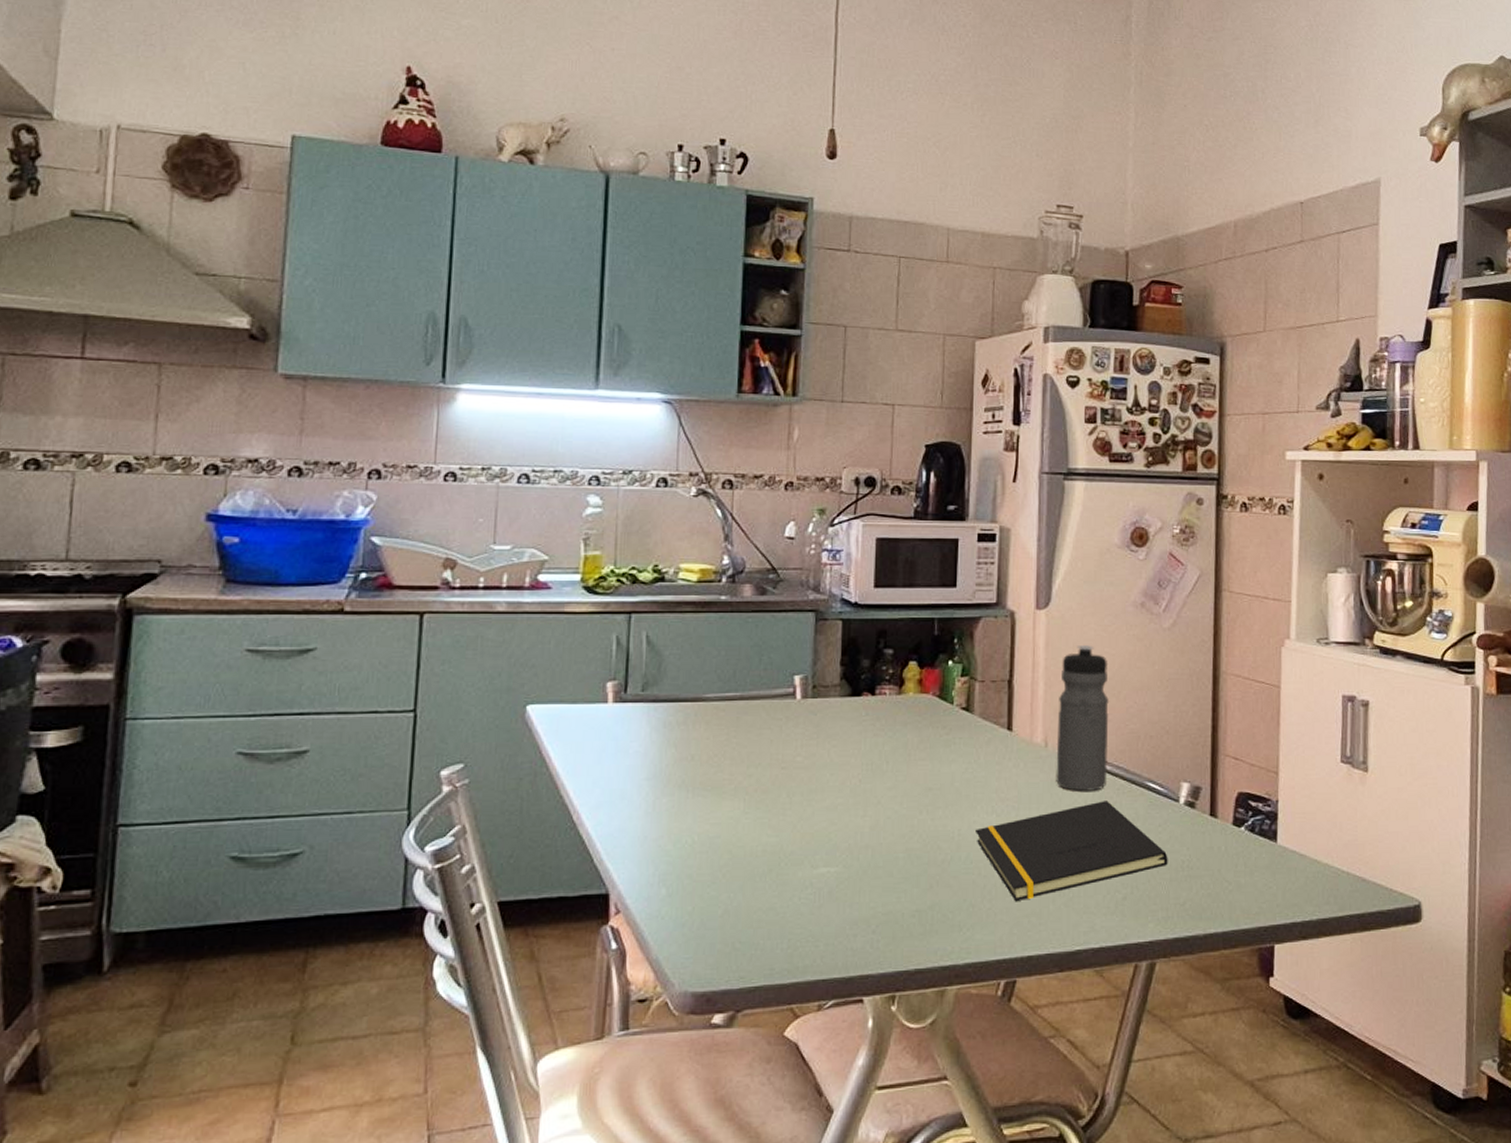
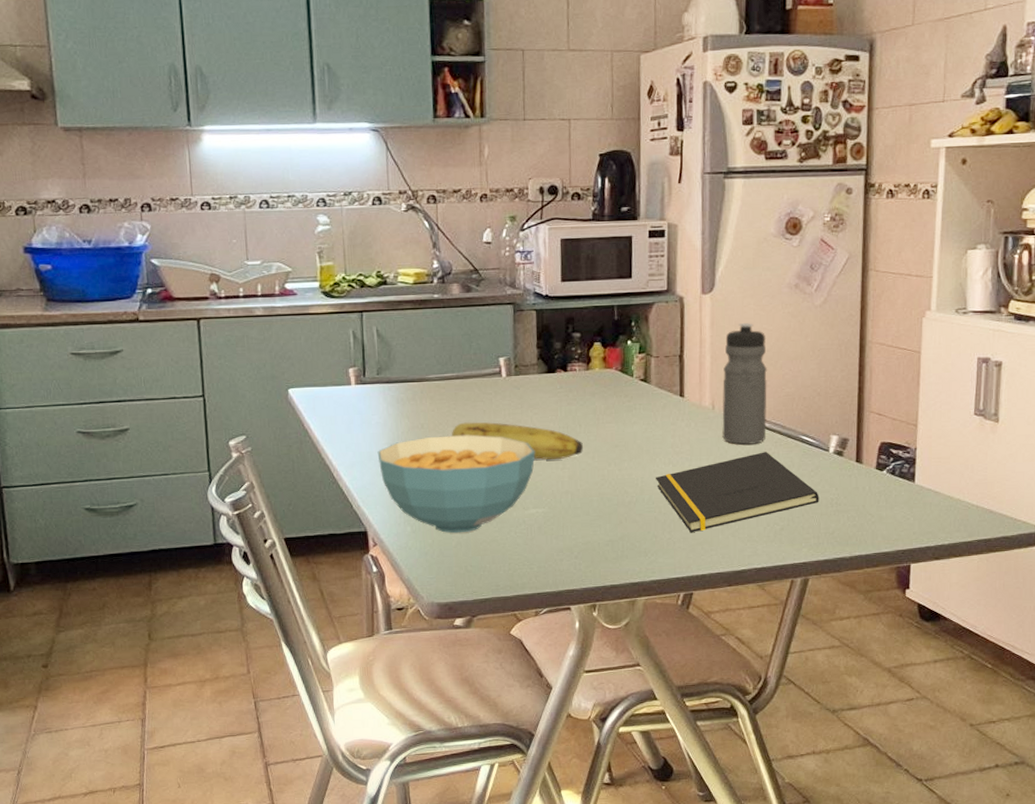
cereal bowl: none [632,770,831,898] -> present [377,435,535,534]
fruit: none [727,754,889,804] -> present [451,422,583,460]

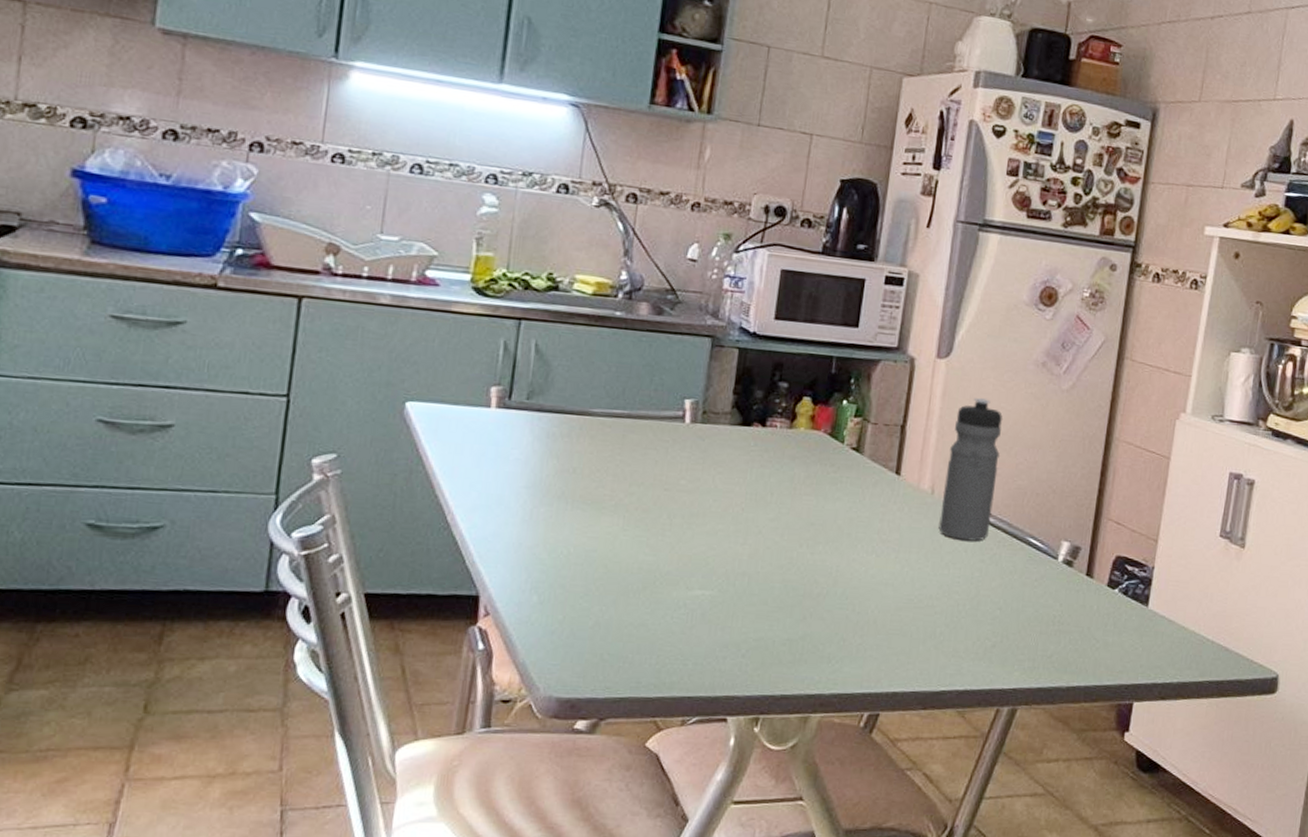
cereal bowl: present [377,435,535,534] -> none [509,484,712,611]
fruit: present [451,422,583,460] -> none [609,472,772,532]
notepad: present [655,452,819,533] -> none [852,551,1041,640]

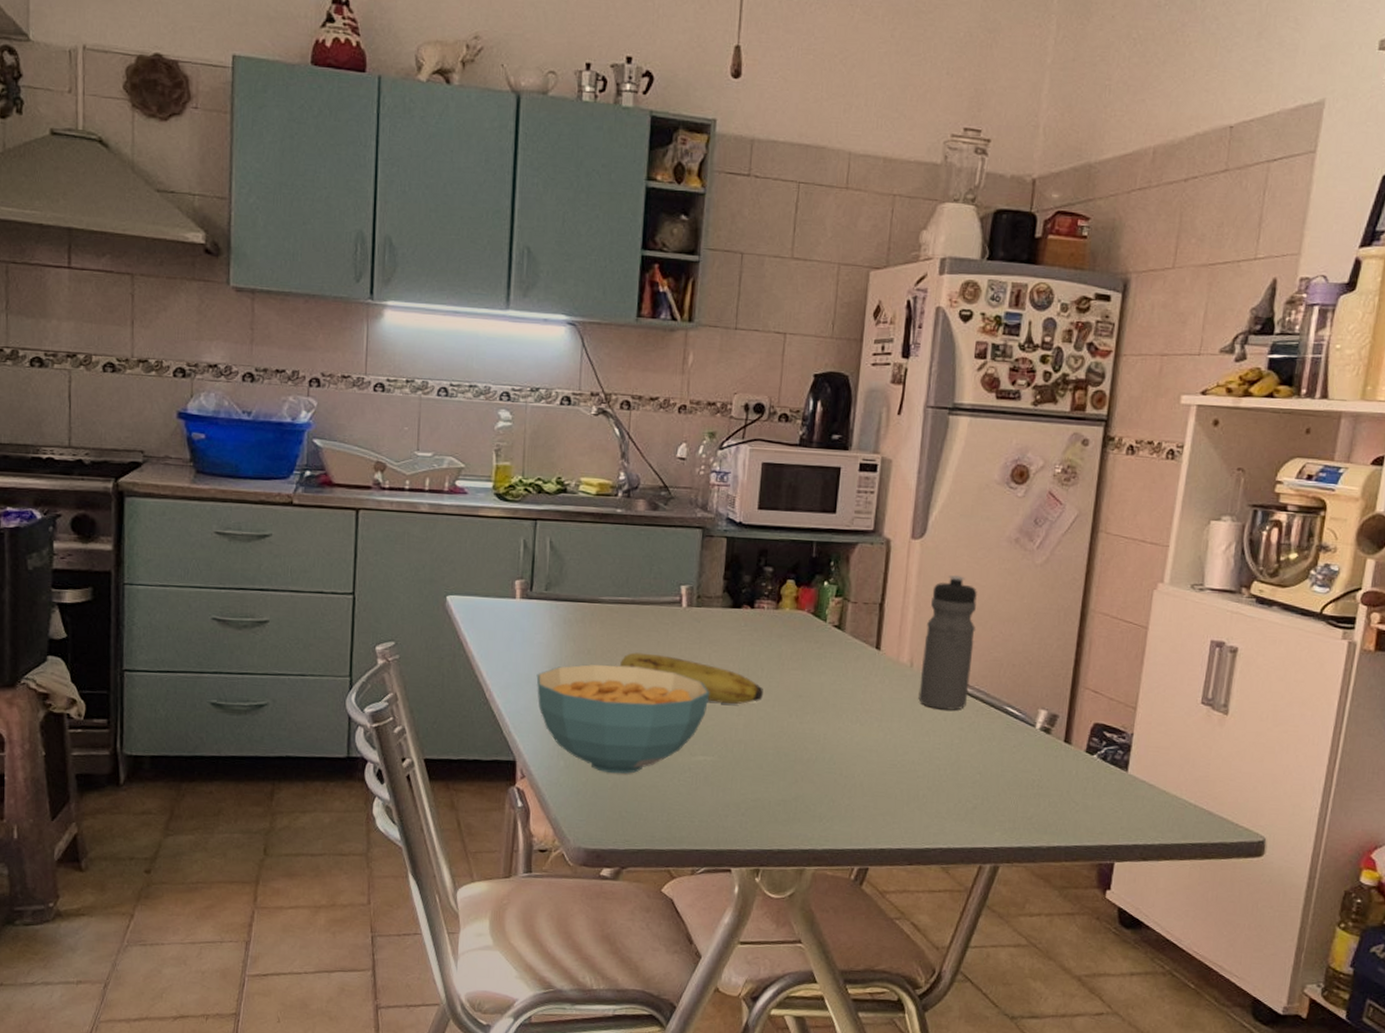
cereal bowl: none [509,484,712,611] -> present [536,664,710,774]
fruit: none [609,472,772,532] -> present [619,652,763,704]

